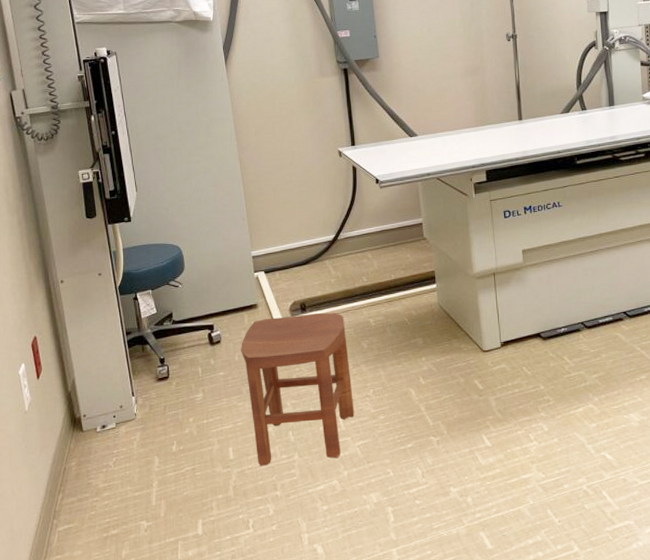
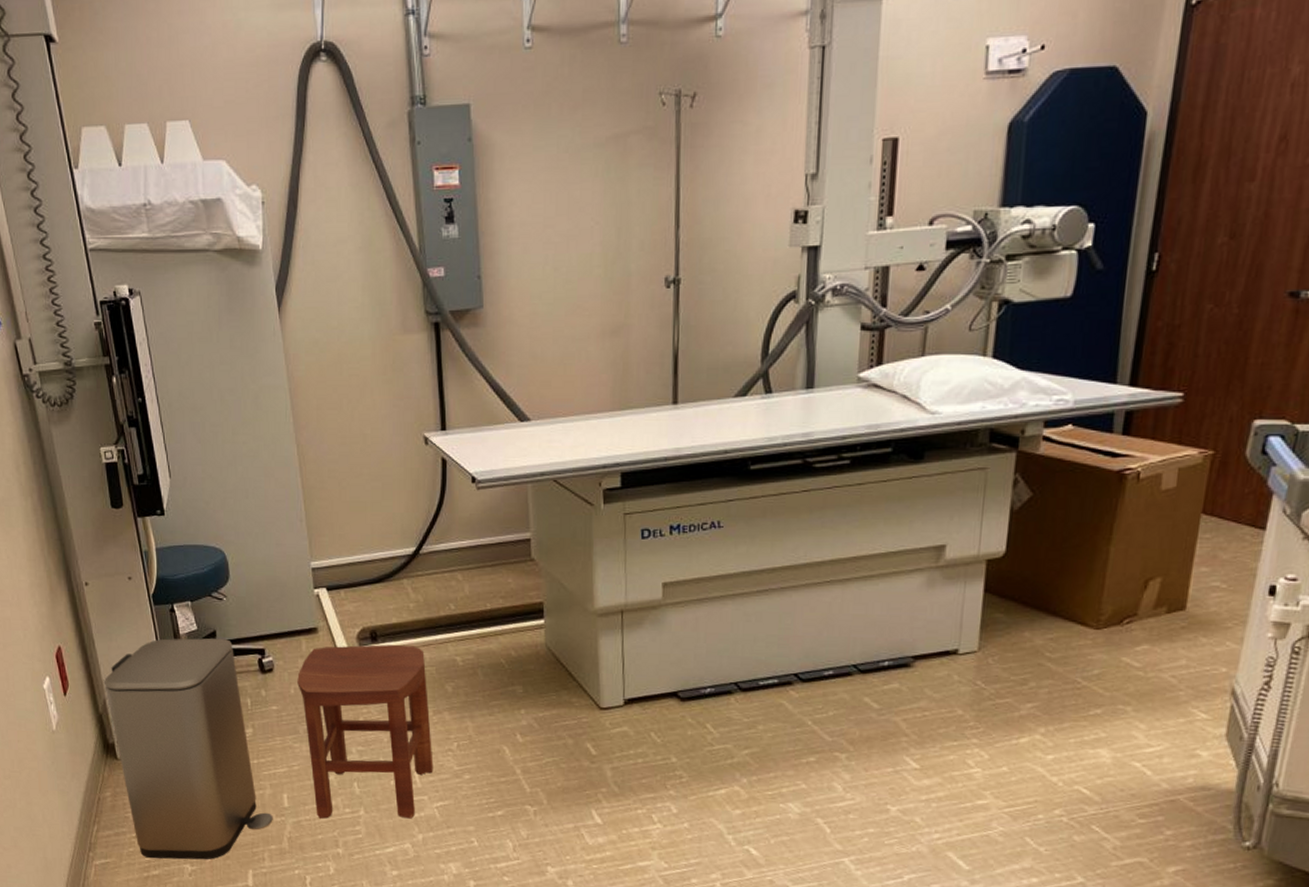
pedal bin: none [74,318,220,519] -> present [104,638,273,860]

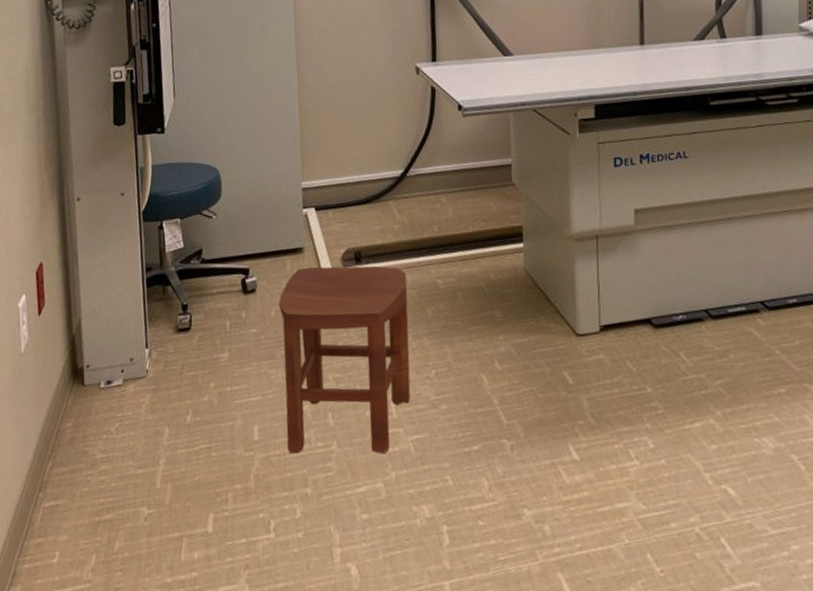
pedal bin: present [104,638,273,860] -> none [82,256,241,501]

